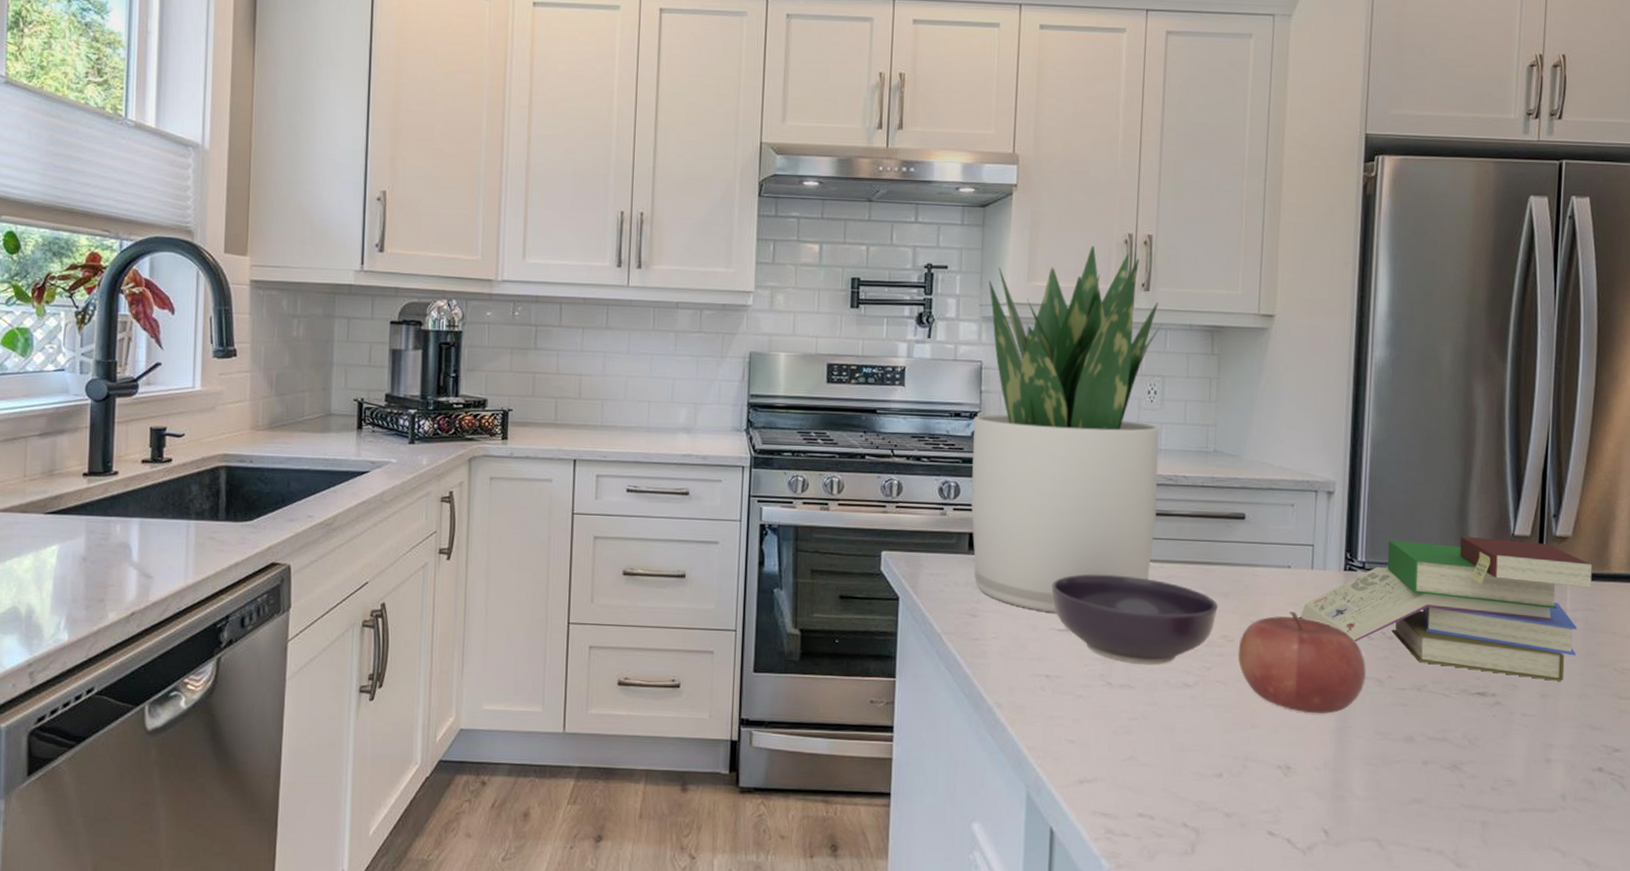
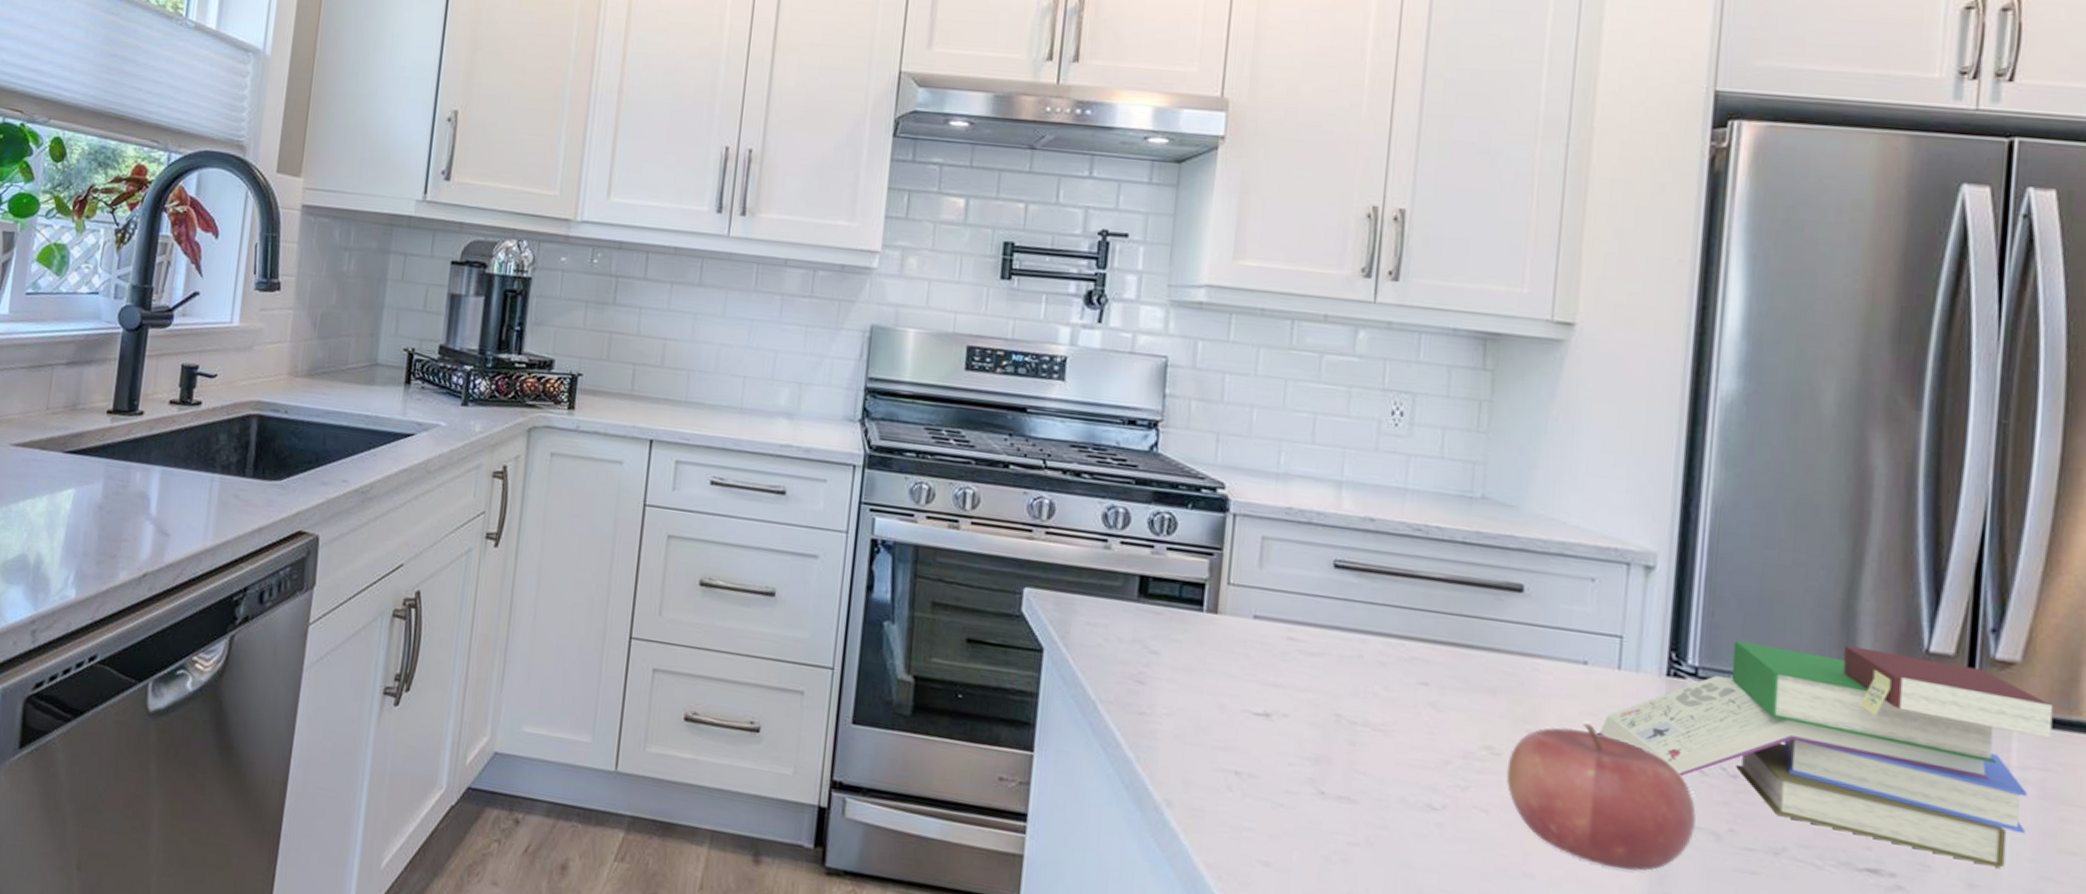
planter: present [971,245,1162,613] -> none [1144,218,1414,691]
bowl: present [1051,574,1218,664] -> none [1247,643,1480,775]

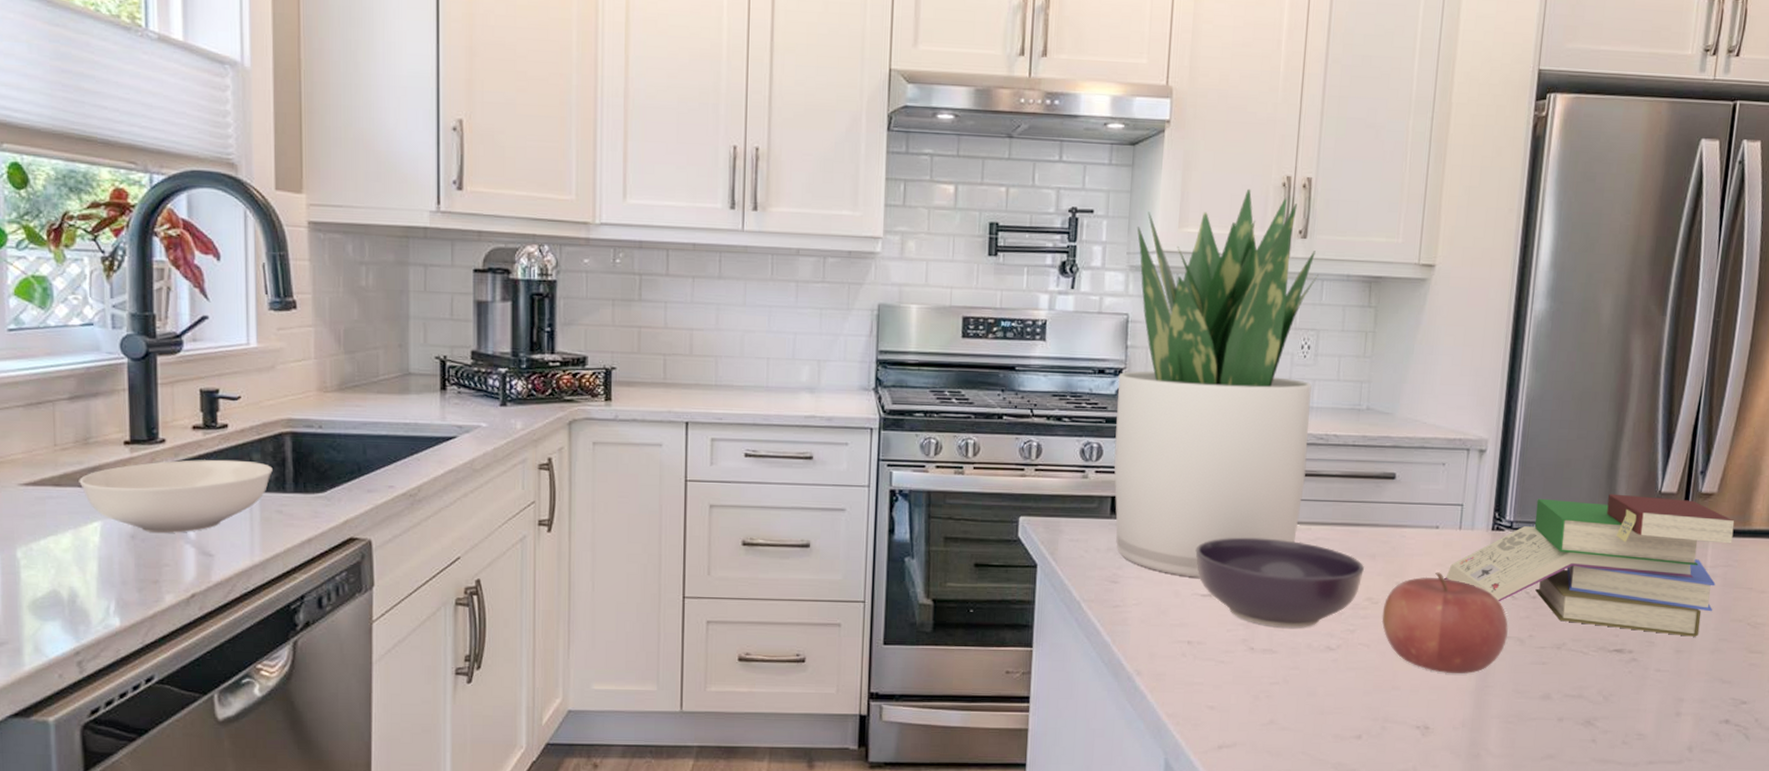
bowl: none [62,434,236,509] -> present [79,459,273,533]
planter: none [1144,218,1414,691] -> present [1114,188,1318,578]
bowl: none [1247,643,1480,775] -> present [1195,537,1364,628]

